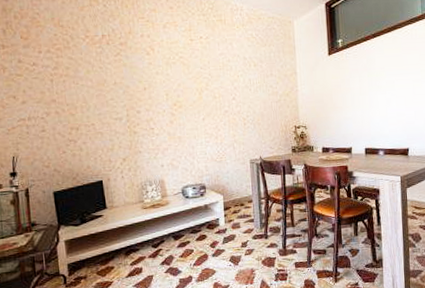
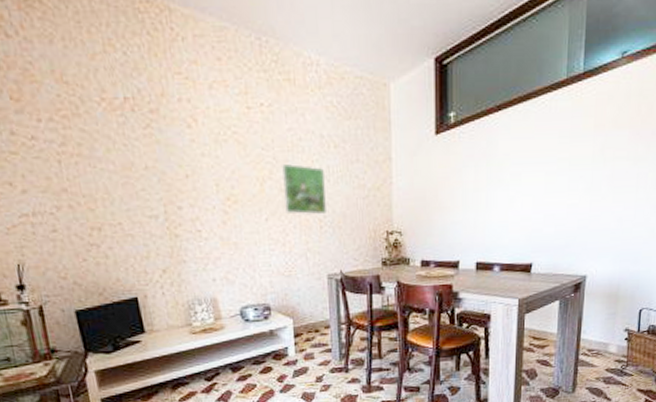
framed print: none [216,78,249,115] -> present [282,163,326,215]

